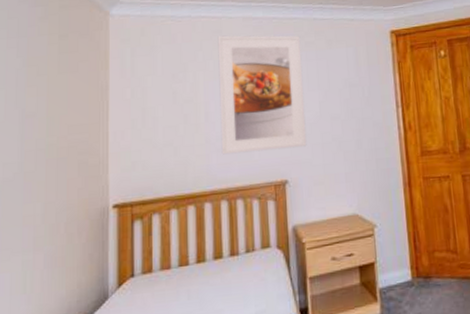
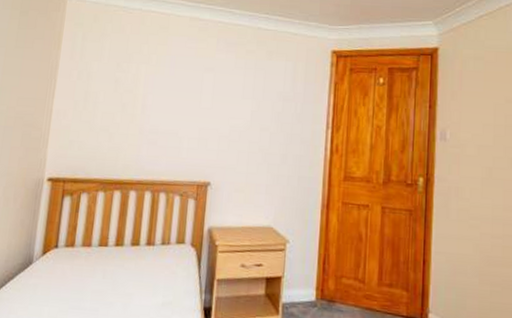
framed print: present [217,35,307,155] -> none [152,32,243,153]

